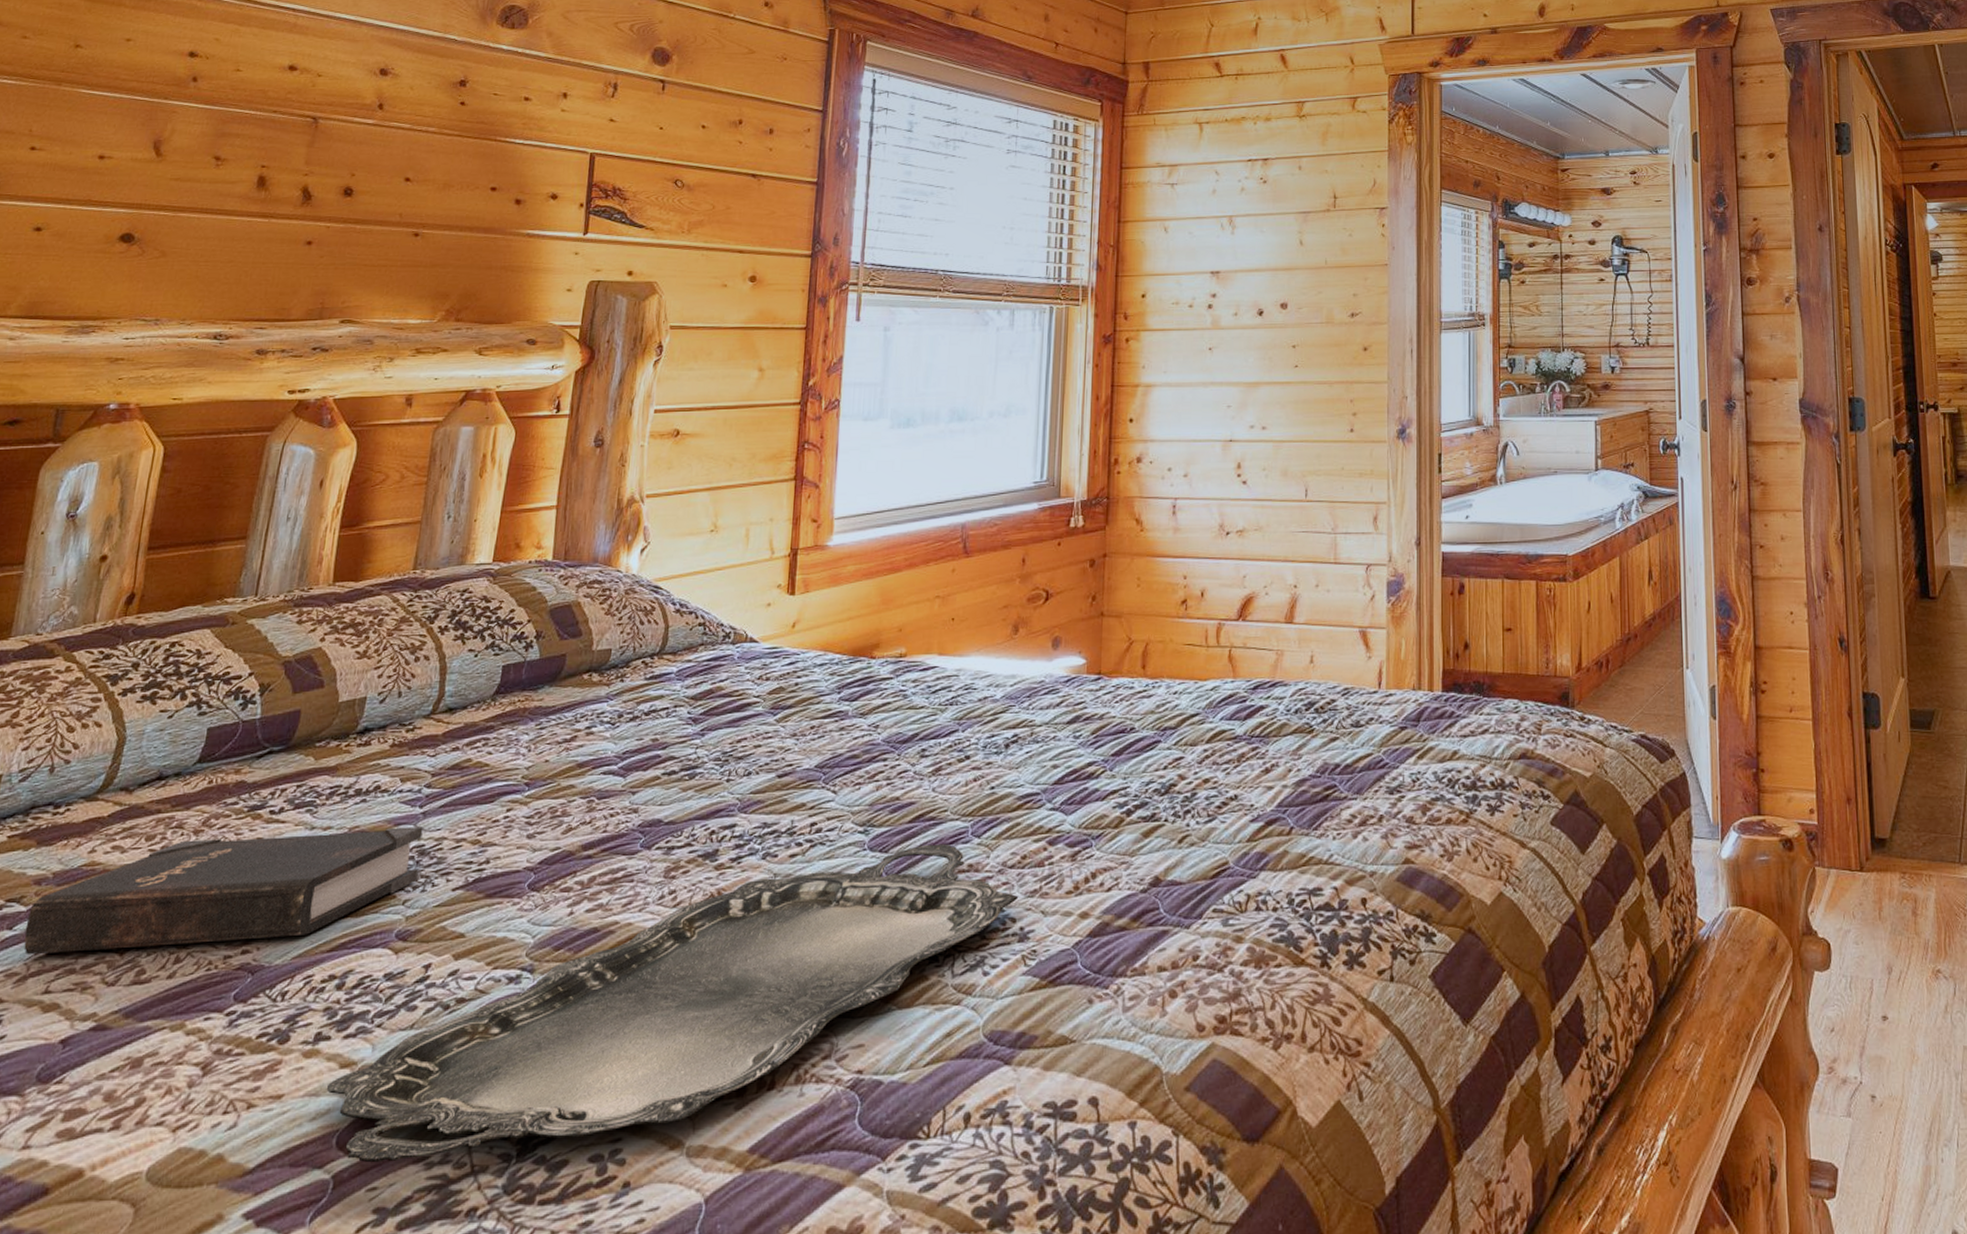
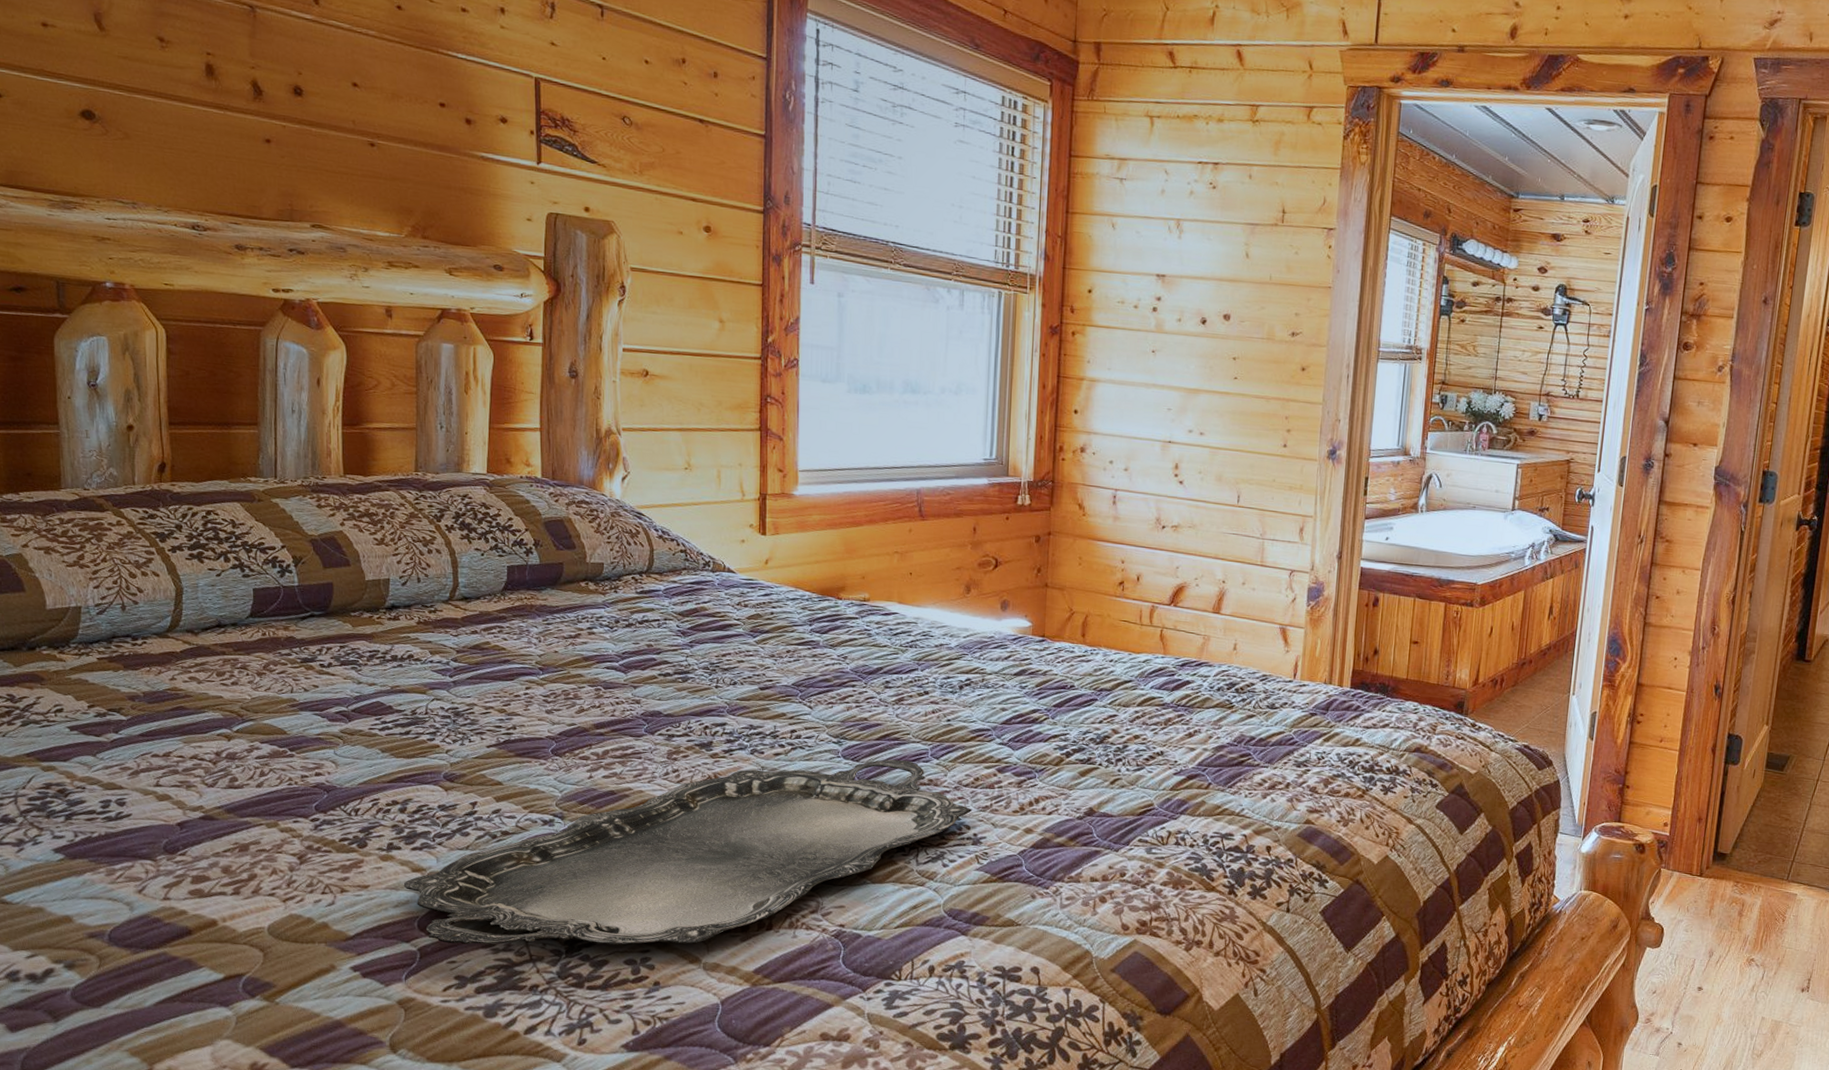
hardback book: present [23,827,423,955] -> none [129,679,456,767]

